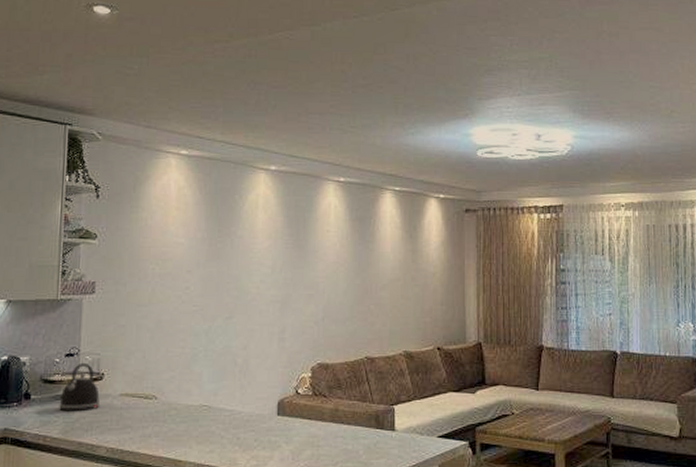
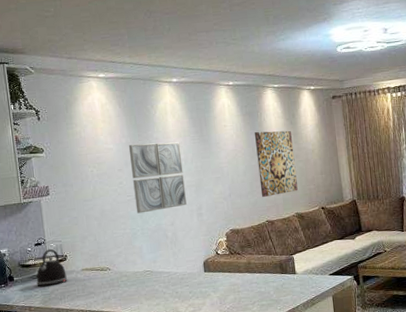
wall art: none [201,241,269,330] -> present [128,142,187,214]
wall art: none [362,242,411,327] -> present [255,130,298,198]

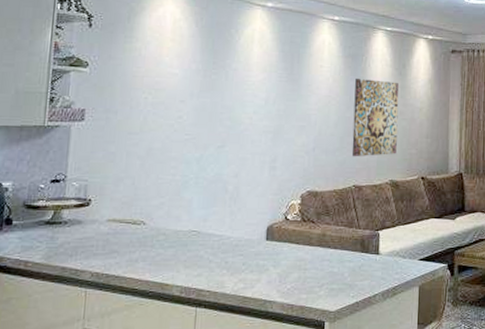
kettle: present [36,248,67,287] -> none [42,188,86,237]
wall art: present [128,142,187,214] -> none [193,72,263,158]

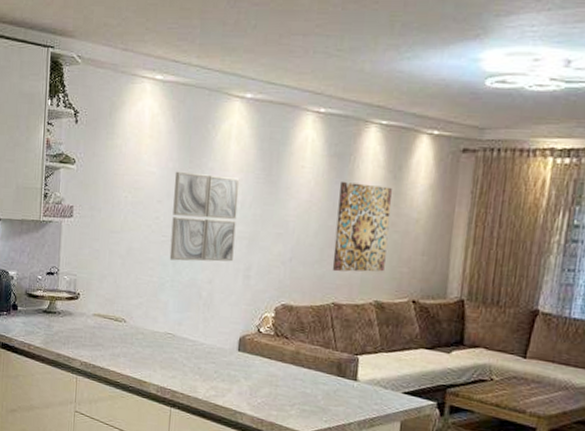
wall art: none [193,72,263,158] -> present [169,171,240,262]

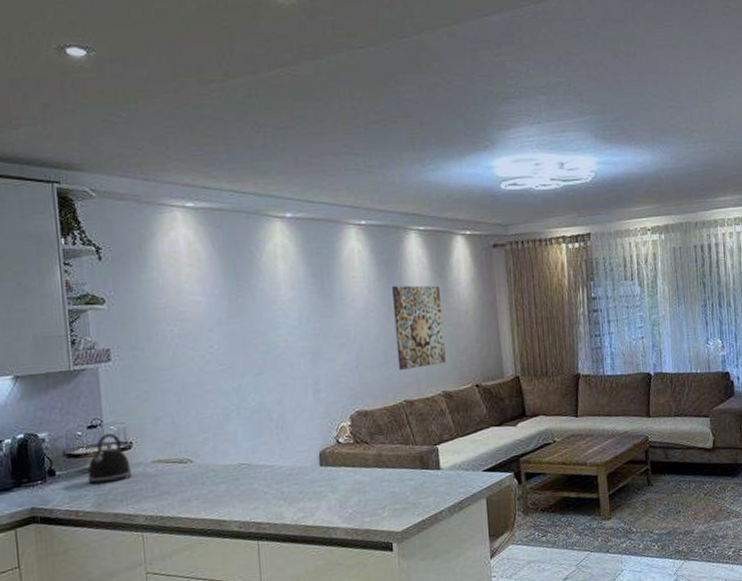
kettle: none [41,281,76,326] -> present [88,432,131,485]
wall art: present [169,171,240,262] -> none [223,295,299,388]

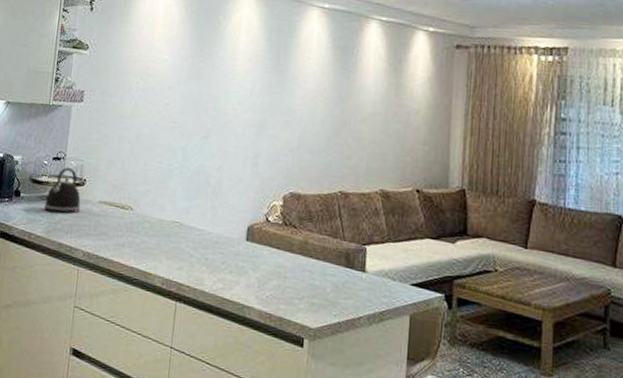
wall art: present [392,285,446,371] -> none [339,72,394,161]

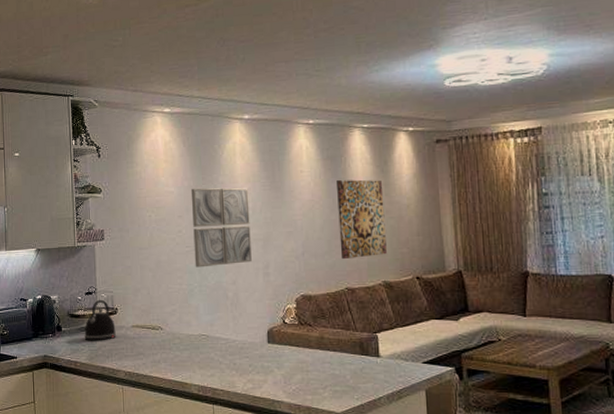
wall art: none [179,59,249,149] -> present [190,188,252,268]
wall art: none [339,72,394,161] -> present [337,179,387,260]

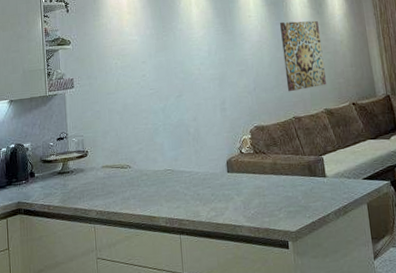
kettle: present [84,299,116,341] -> none [57,143,87,185]
wall art: present [190,188,252,268] -> none [152,33,210,108]

